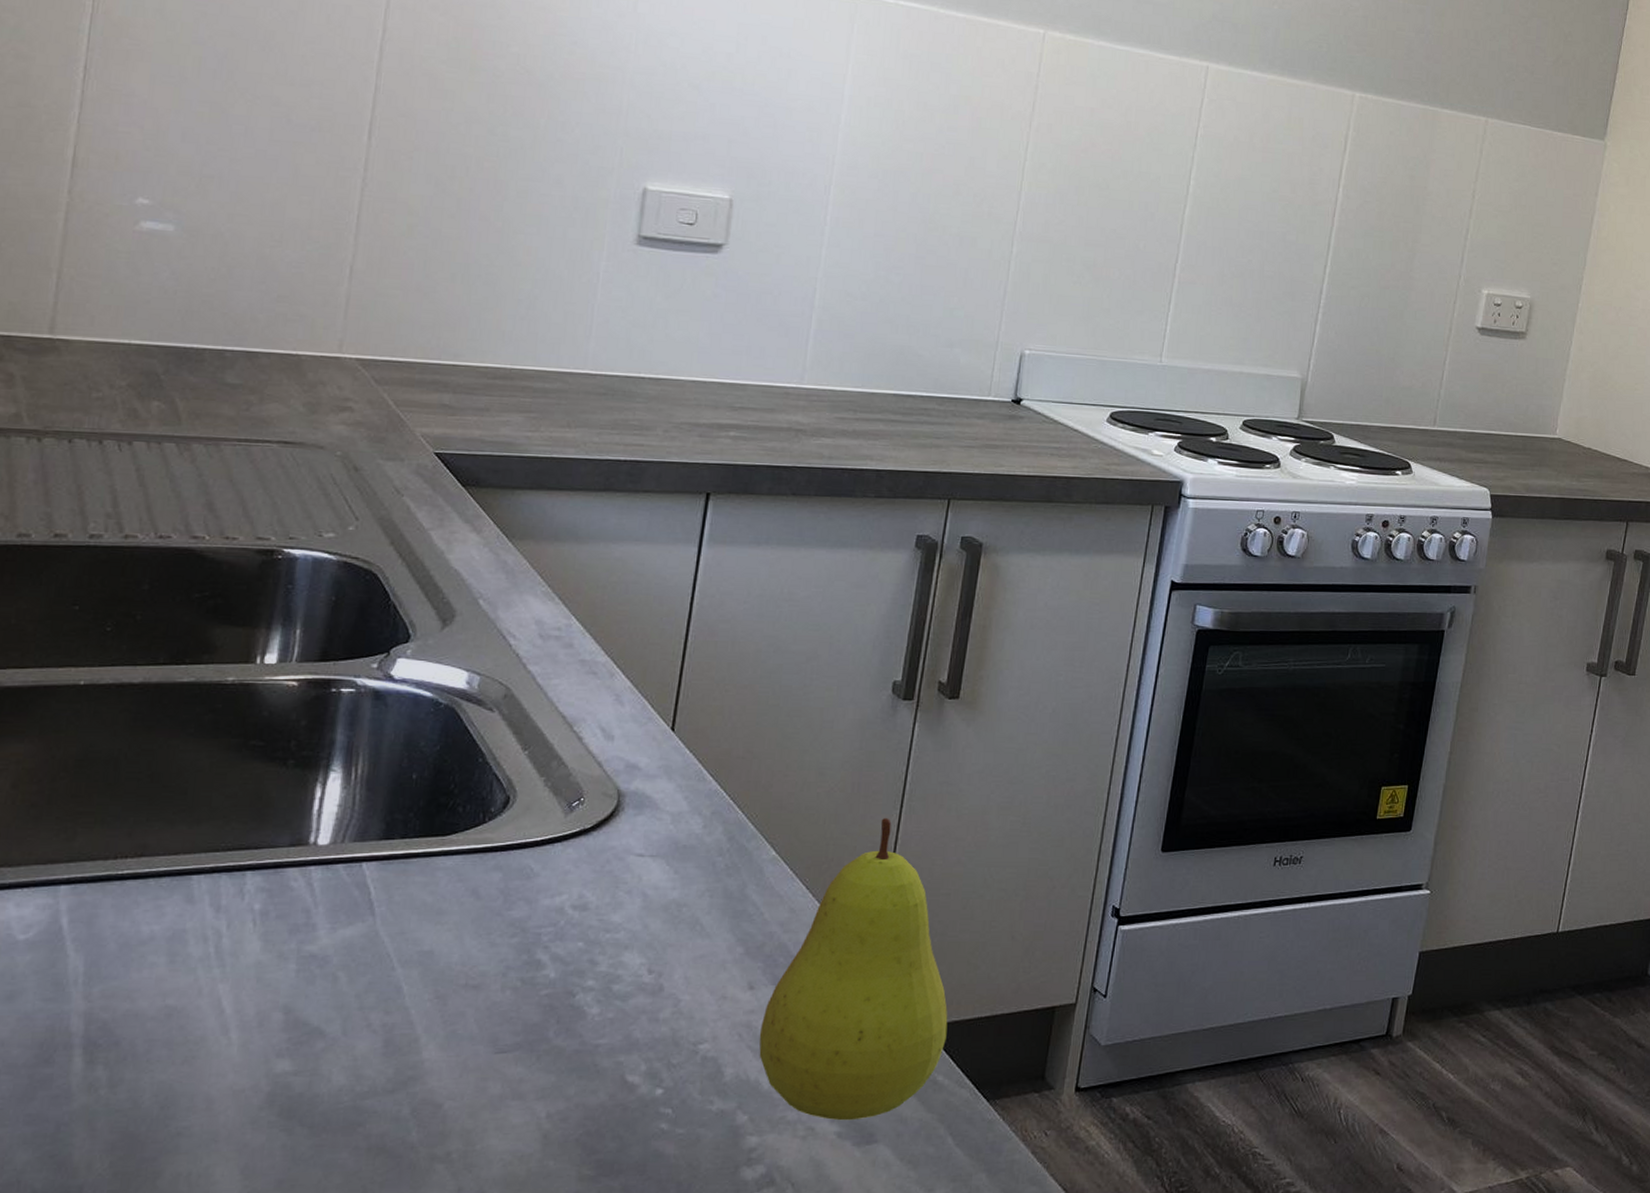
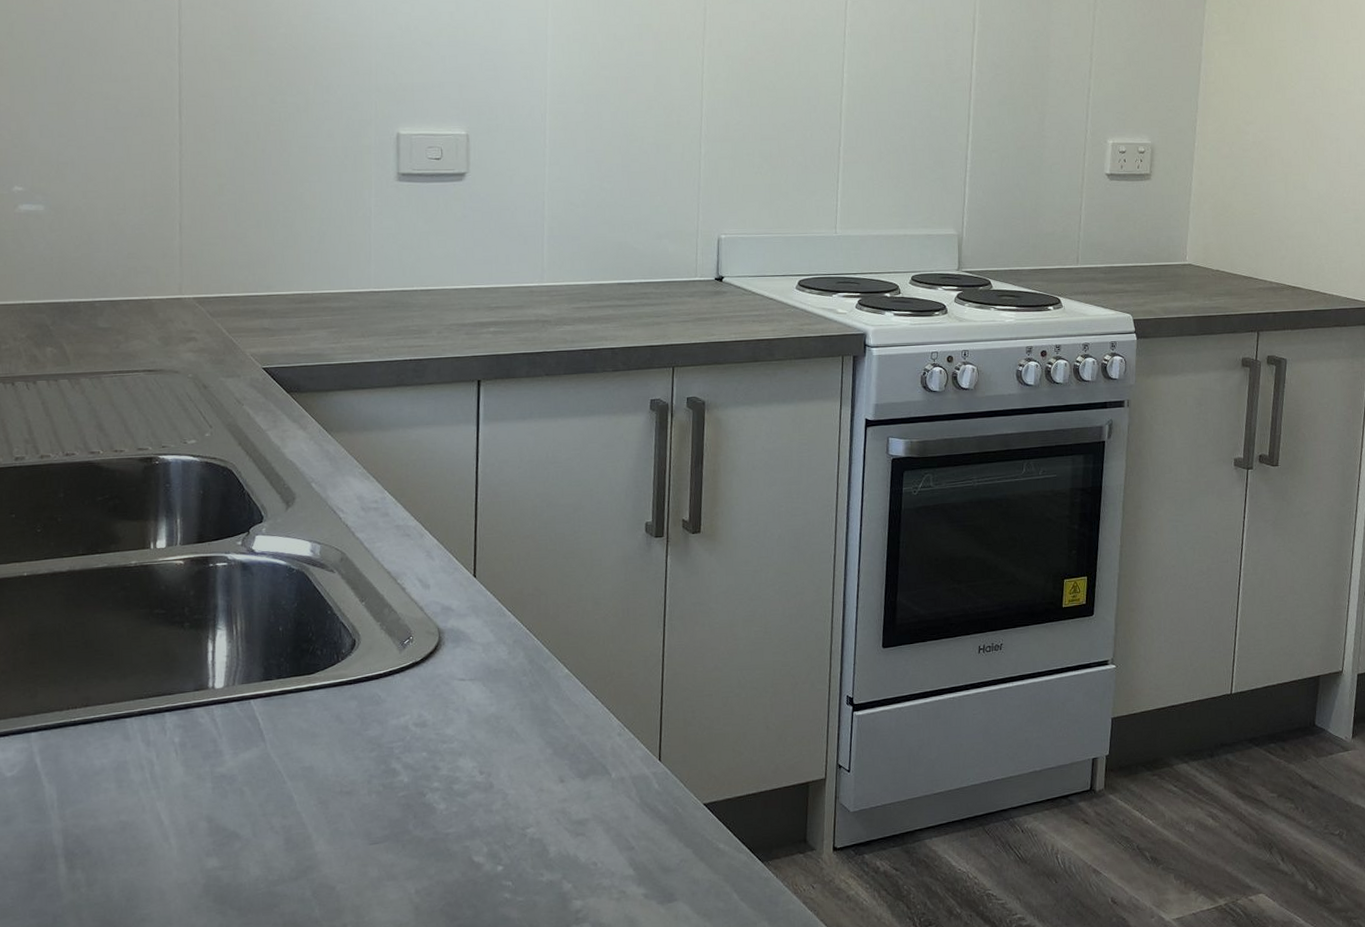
fruit: present [759,818,948,1121] -> none [573,636,723,884]

